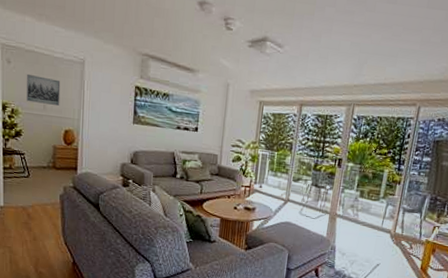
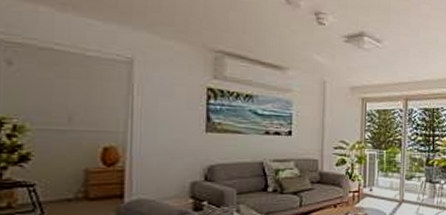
wall art: present [27,73,61,106] -> none [40,77,96,116]

